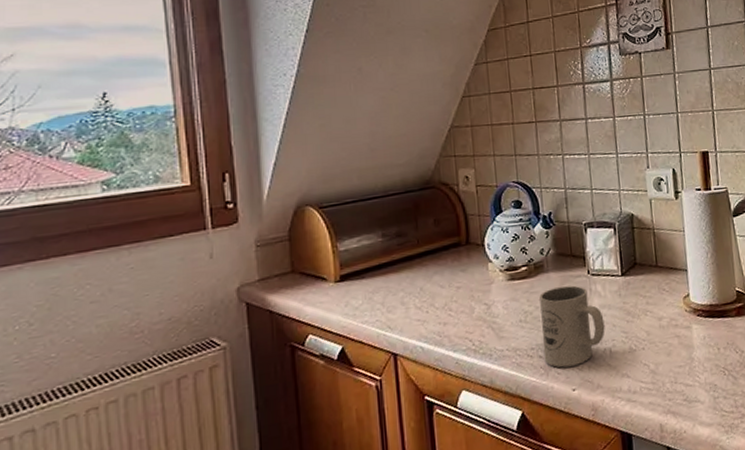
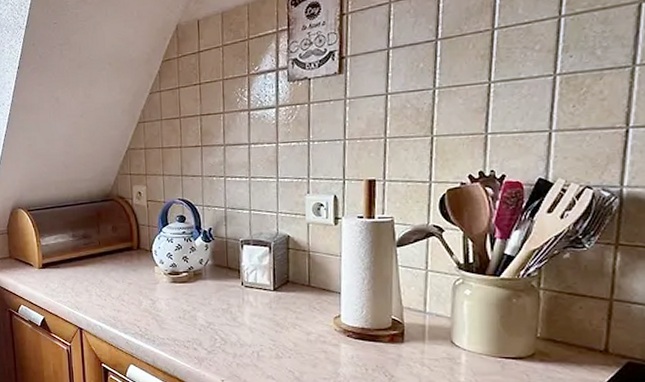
mug: present [539,285,605,368] -> none [197,294,255,361]

